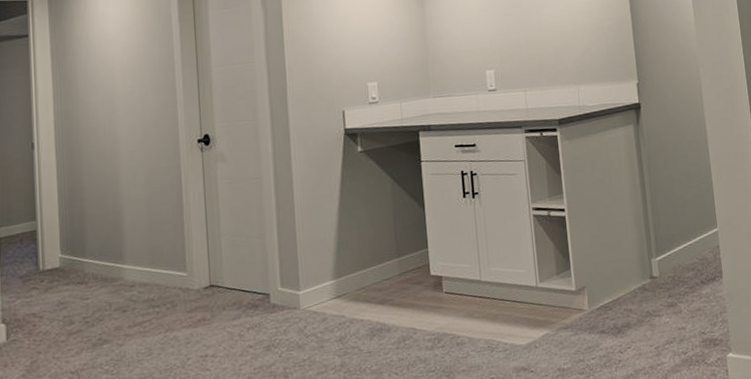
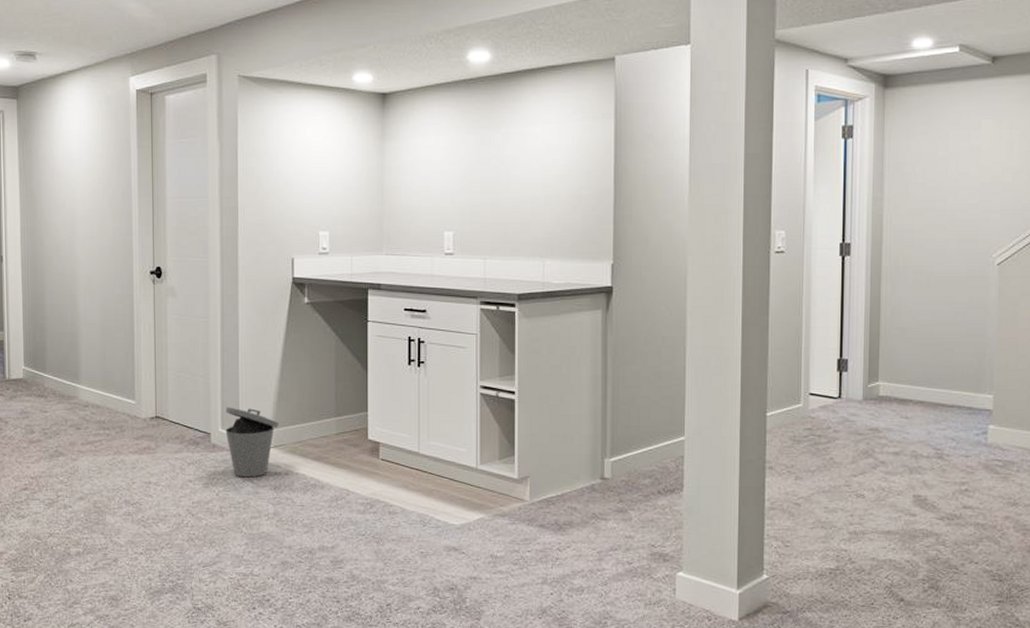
trash can: none [284,262,340,334] -> present [225,407,279,478]

